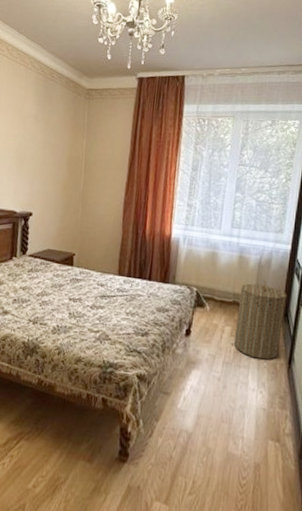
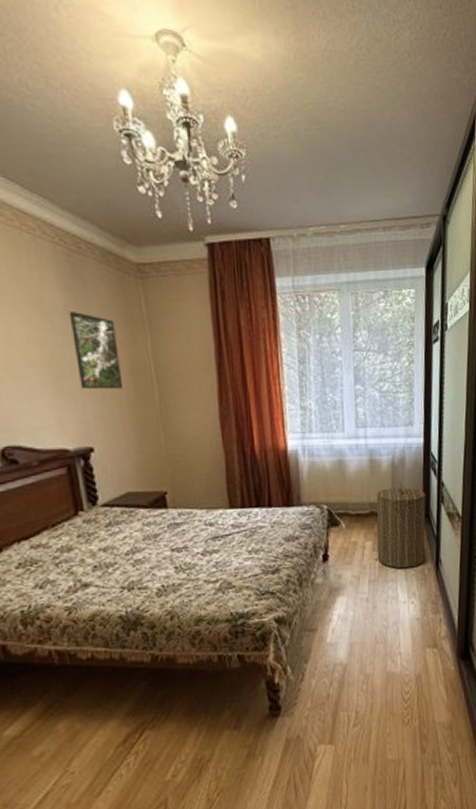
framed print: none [33,117,65,174] -> present [68,310,123,390]

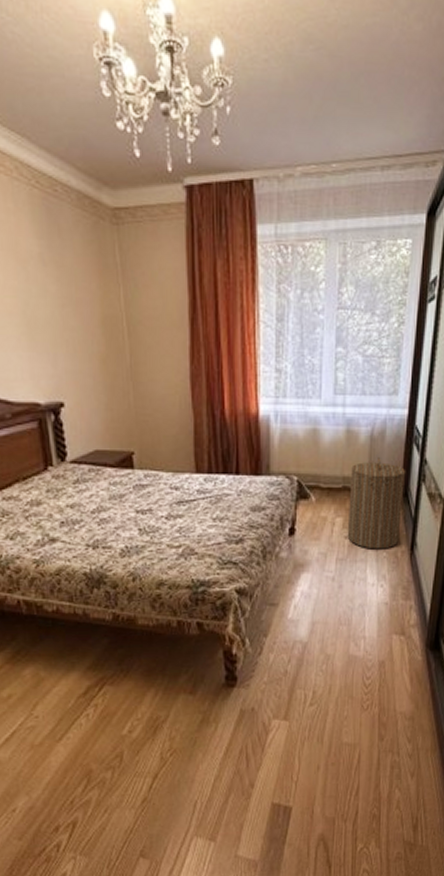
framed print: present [68,310,123,390] -> none [43,258,95,343]

